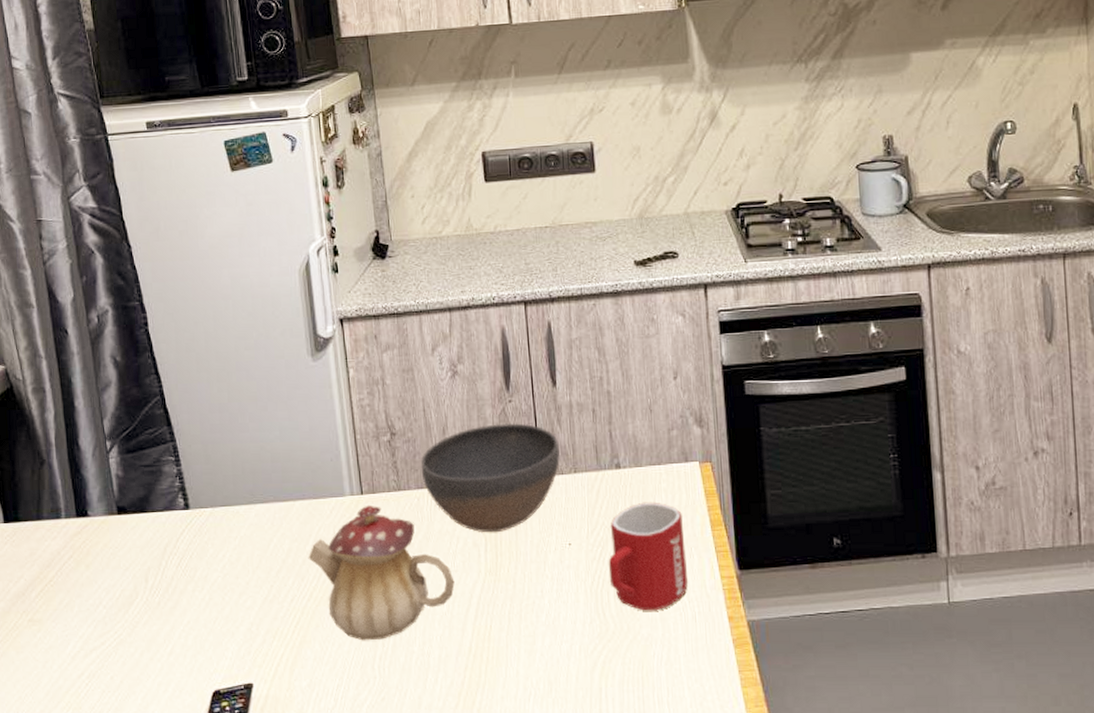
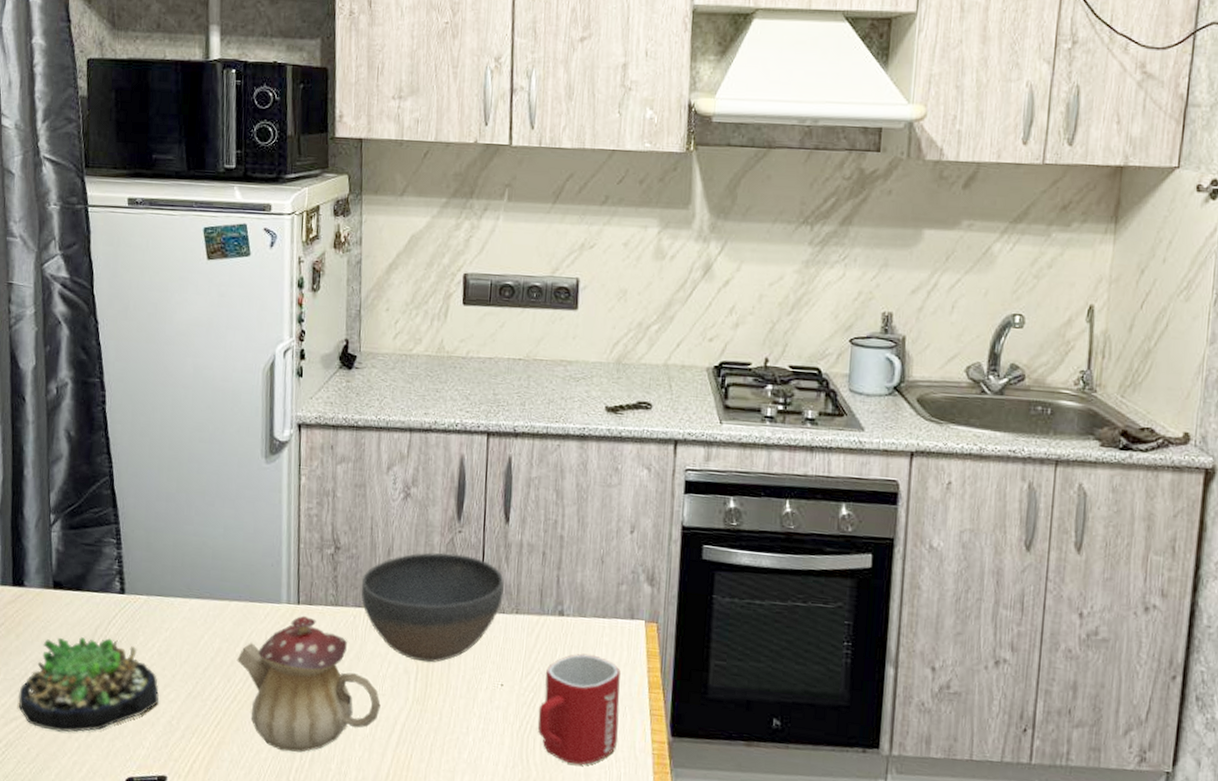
succulent plant: none [95,555,236,655] -> present [18,637,159,733]

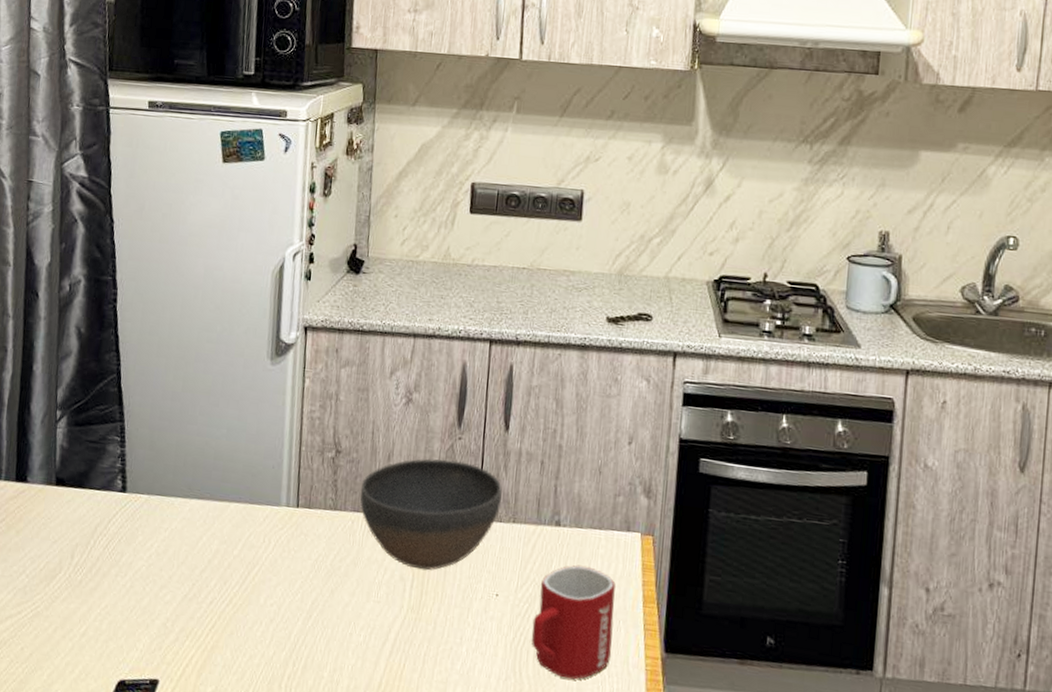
succulent plant: present [18,637,159,733] -> none [14,534,155,633]
teapot: present [236,615,381,753] -> none [234,519,376,659]

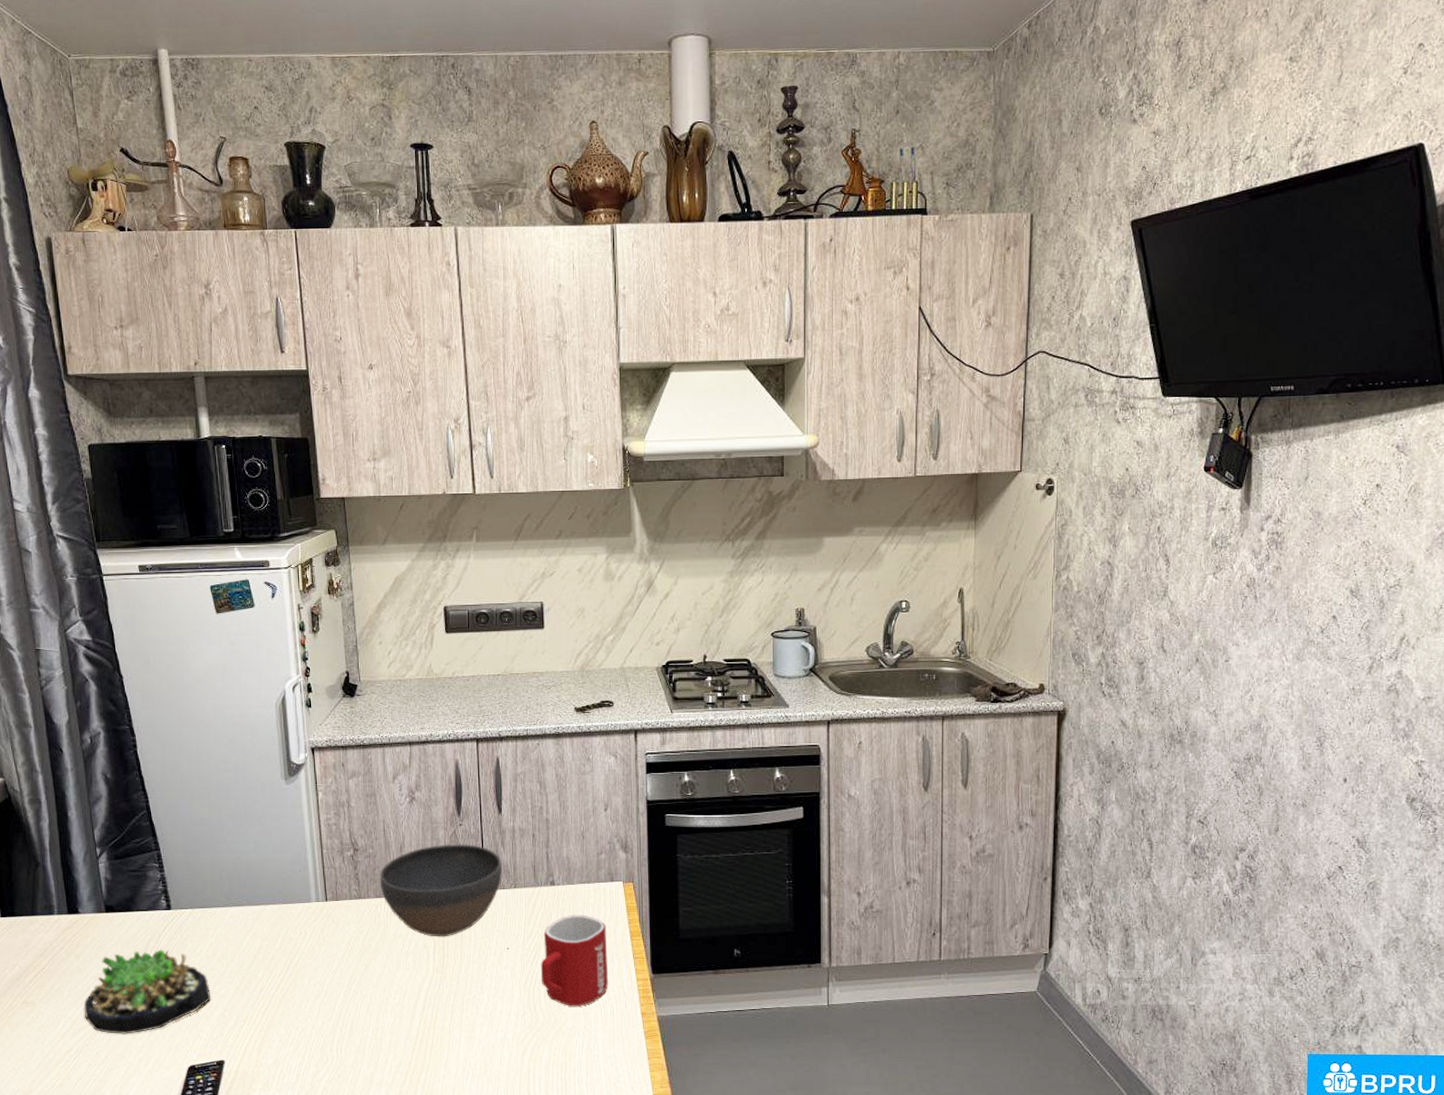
succulent plant: none [14,534,155,633] -> present [84,949,211,1034]

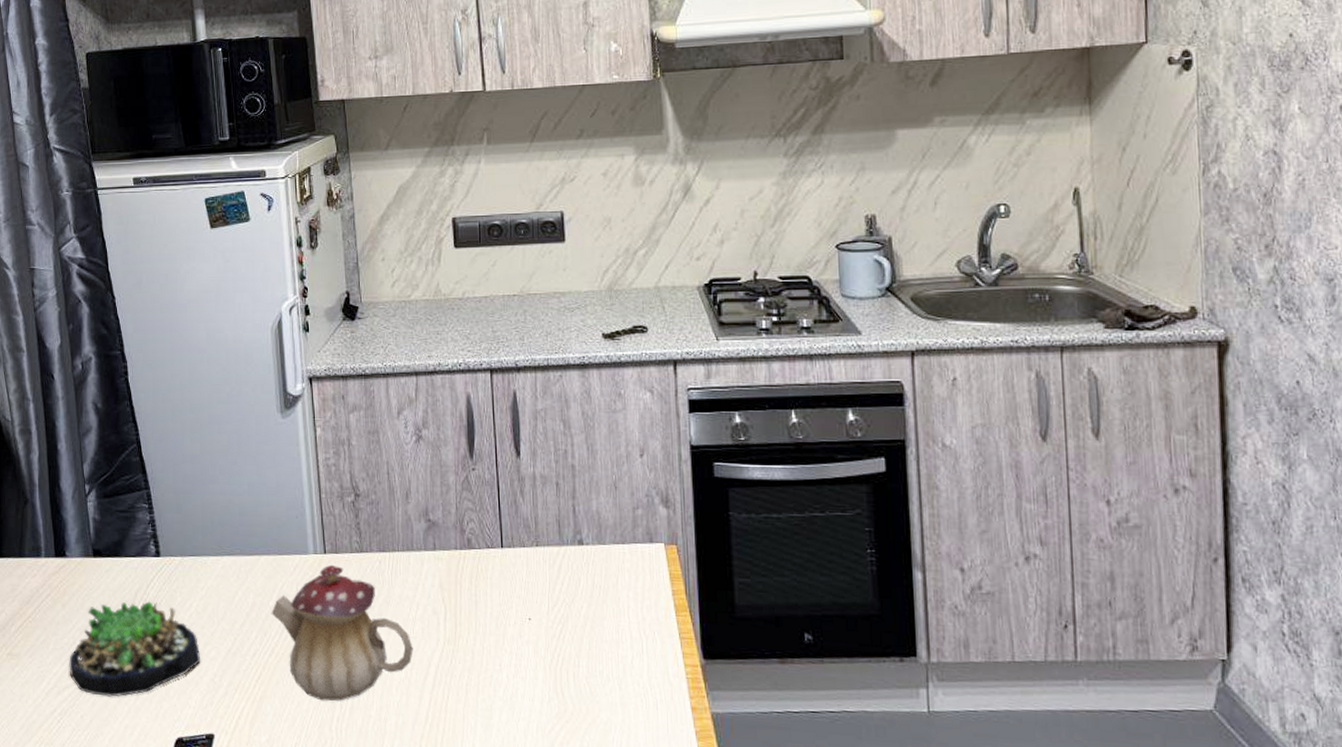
teapot: none [276,910,406,1026] -> present [271,564,413,701]
bowl: present [379,844,503,937] -> none [383,491,523,602]
mug: present [540,914,608,1006] -> none [568,581,650,695]

